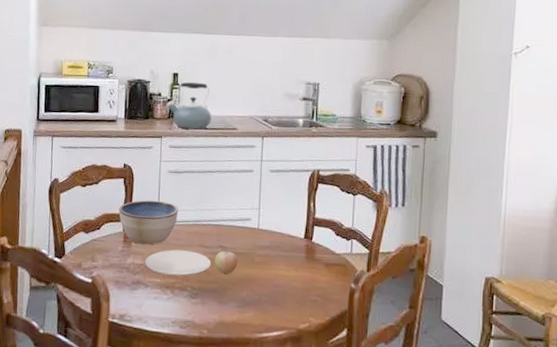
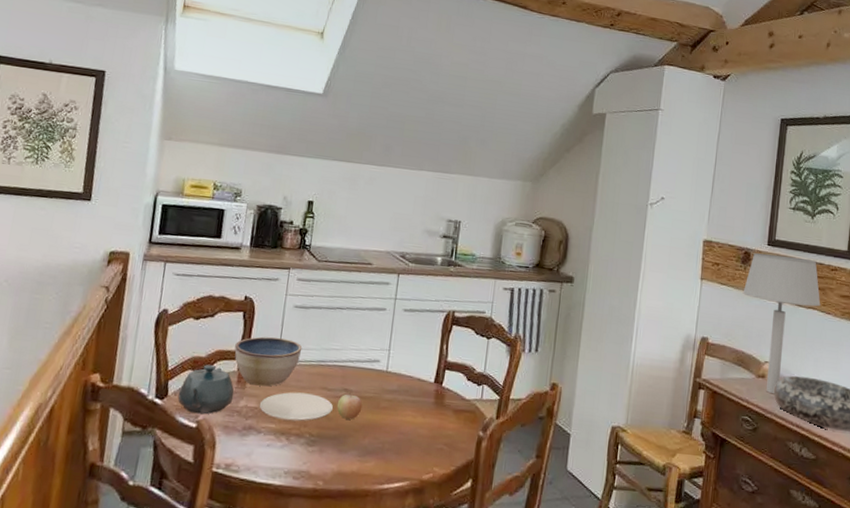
teapot: none [73,227,122,271] -> present [177,365,235,414]
kettle: present [166,82,212,130] -> none [298,211,346,263]

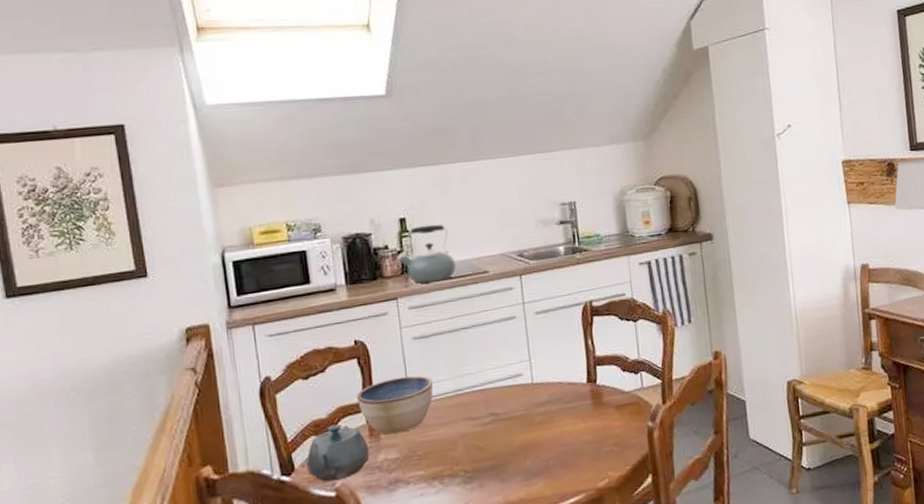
plate: present [259,392,333,422] -> none [400,427,483,465]
kettle: none [298,211,346,263] -> present [397,224,456,284]
fruit: present [336,391,363,420] -> none [486,415,516,446]

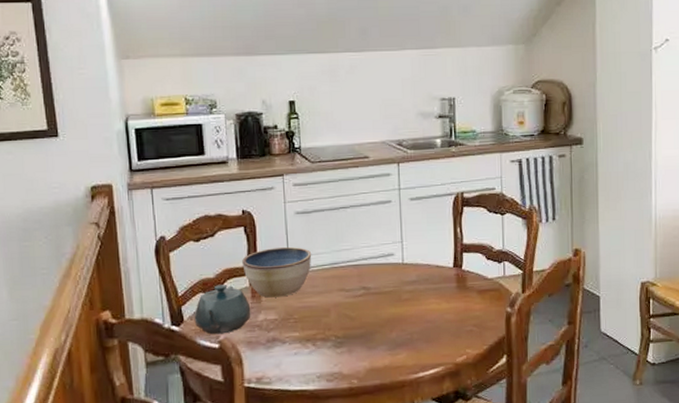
kettle: present [397,224,456,284] -> none [285,109,339,164]

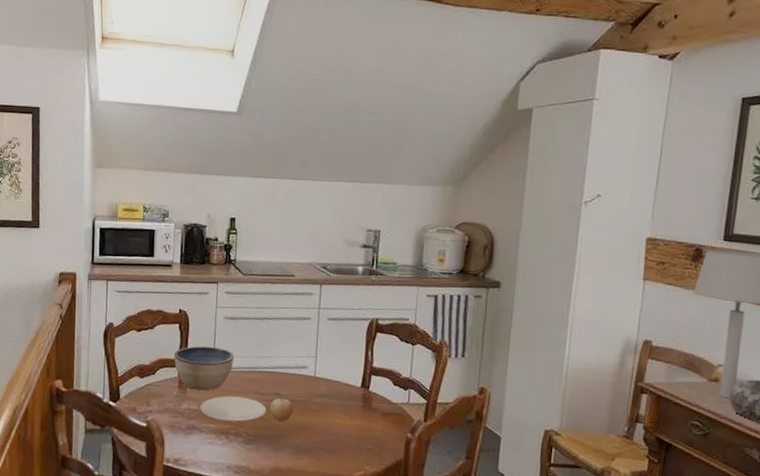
teapot: present [194,285,251,334] -> none [128,372,177,415]
plate: none [278,297,354,327] -> present [199,396,266,423]
fruit: none [357,289,384,317] -> present [269,395,294,421]

